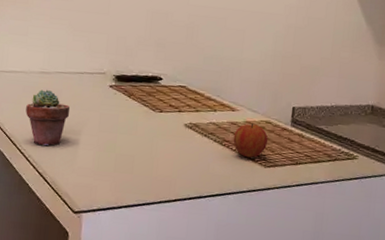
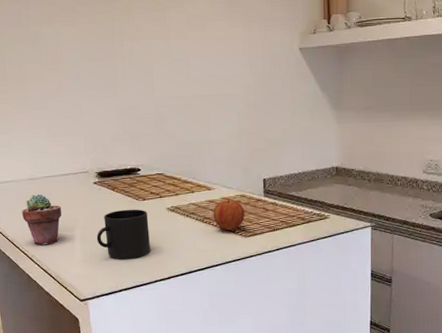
mug: none [102,119,163,174] -> present [96,209,150,259]

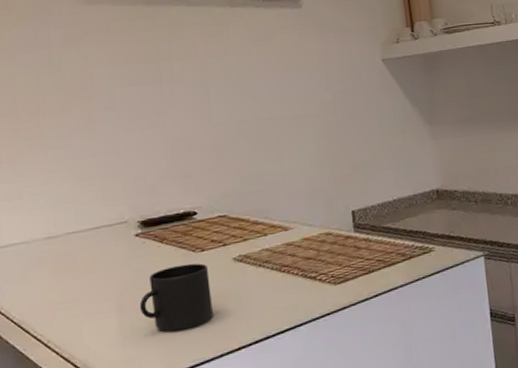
potted succulent: present [22,194,61,245] -> none [35,256,91,325]
apple: present [213,199,245,231] -> none [292,239,333,279]

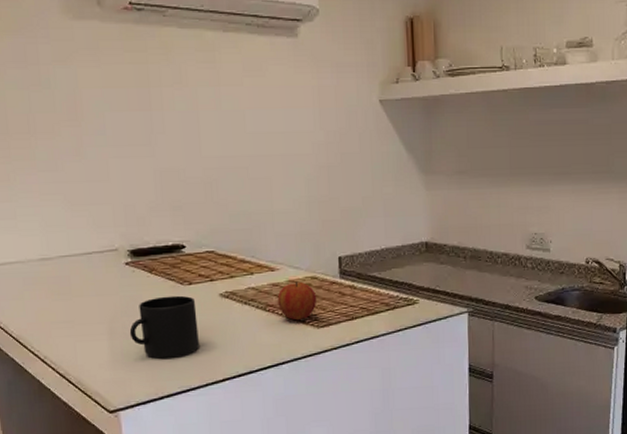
apple: none [292,239,333,279] -> present [277,281,317,321]

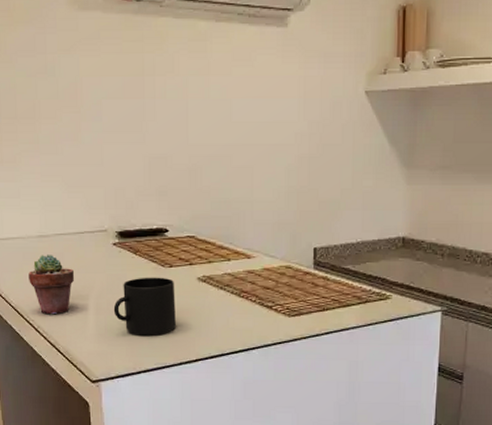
potted succulent: none [30,279,83,343] -> present [28,255,74,315]
apple: present [277,281,317,321] -> none [252,270,290,308]

